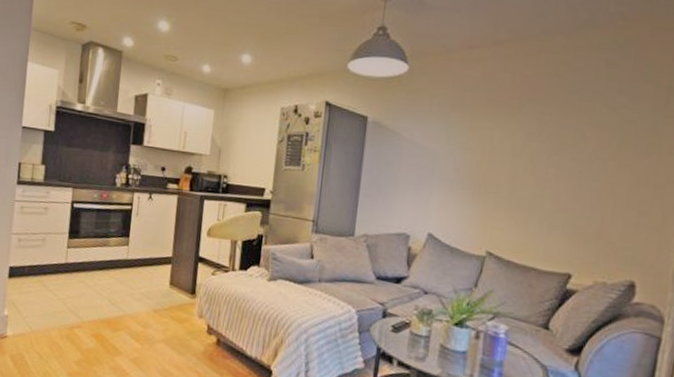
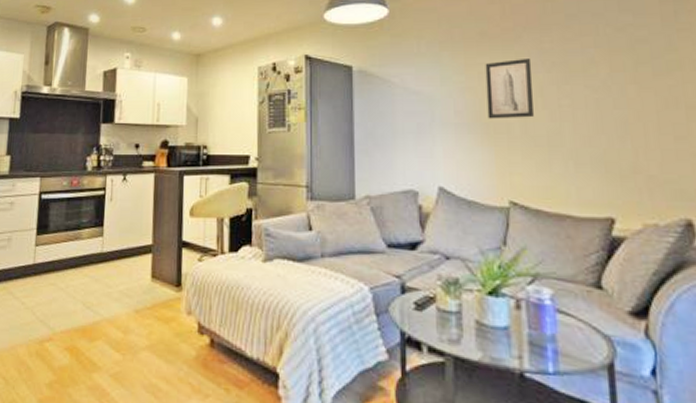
wall art: none [481,127,530,182] -> present [485,59,534,119]

